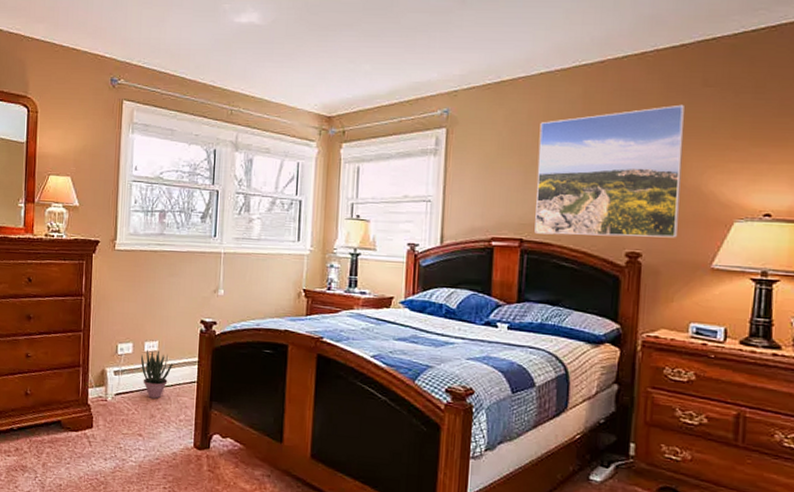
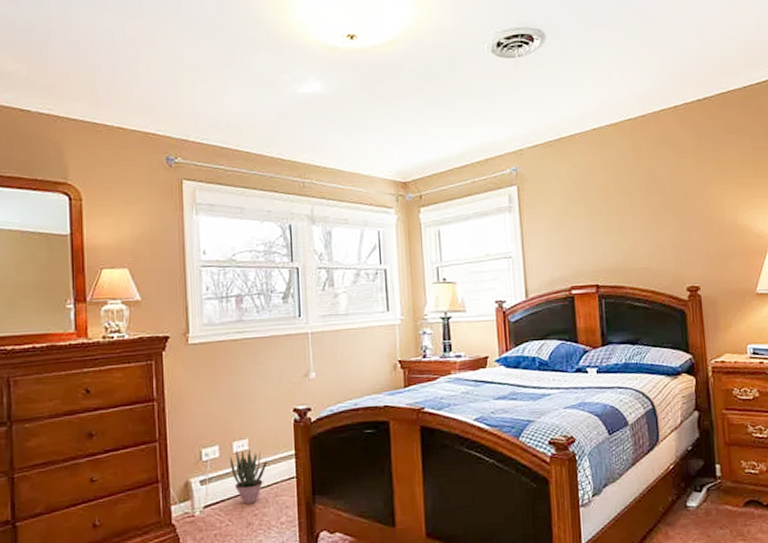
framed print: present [534,104,686,238] -> none [599,150,727,279]

